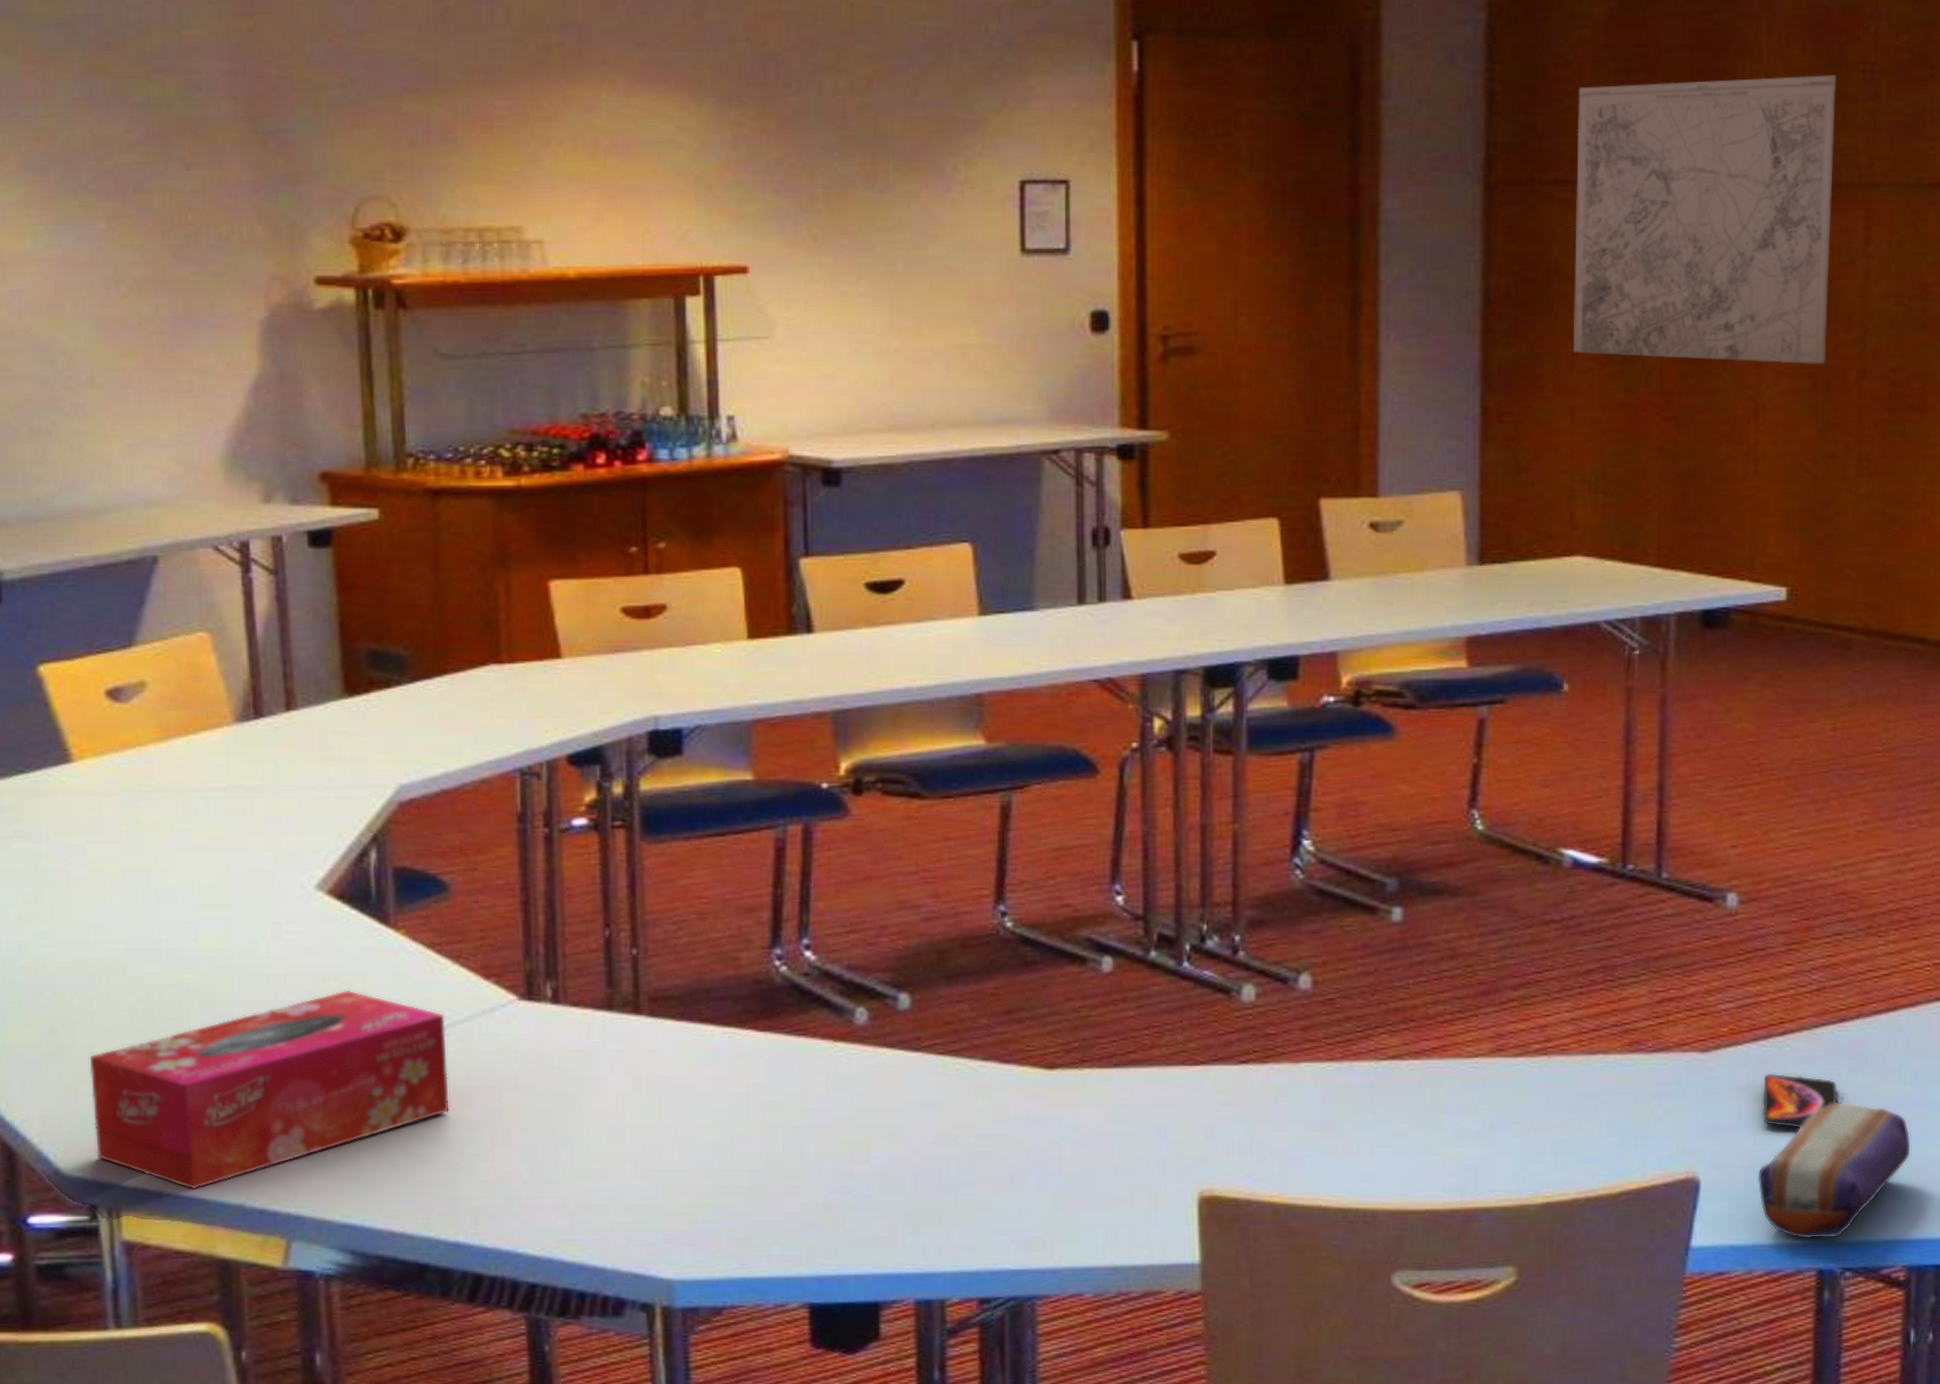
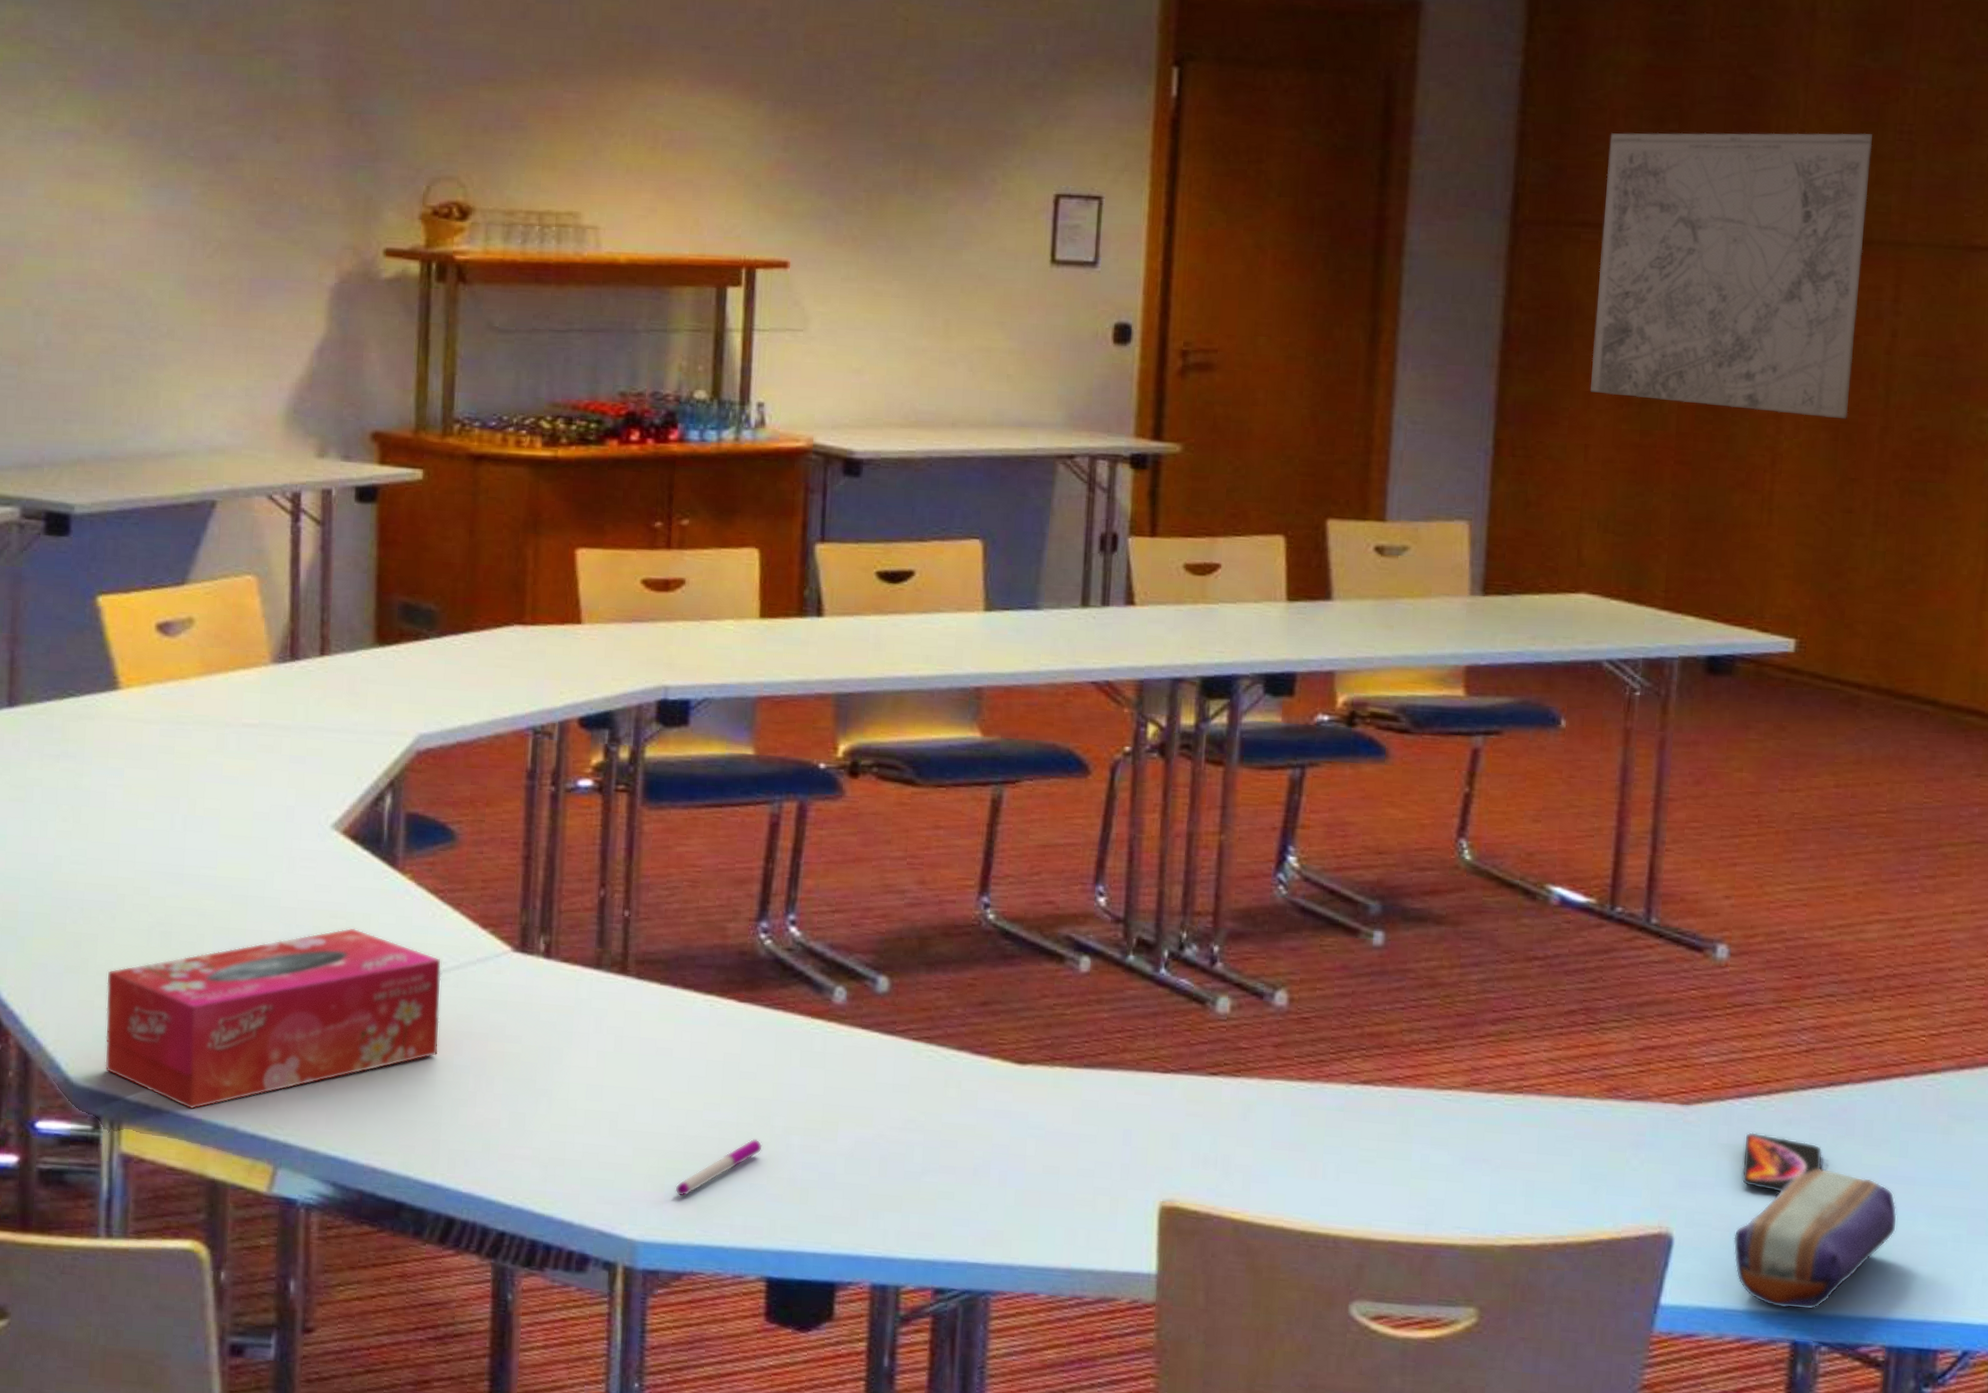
pen: none [708,1167,794,1231] -> present [675,1138,763,1197]

